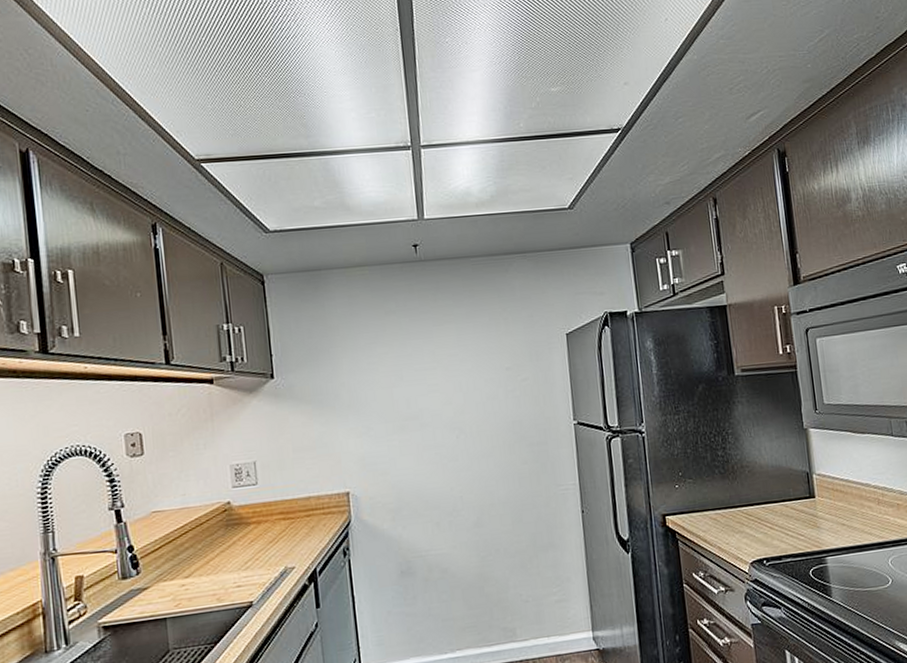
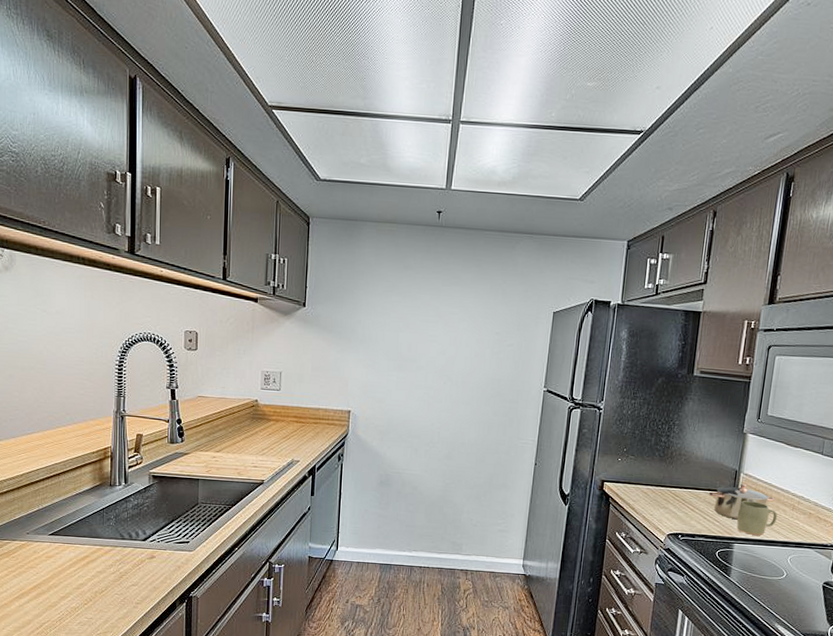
cooking pot: none [785,485,857,529] -> present [709,483,775,520]
mug: none [820,503,865,543] -> present [736,501,777,536]

